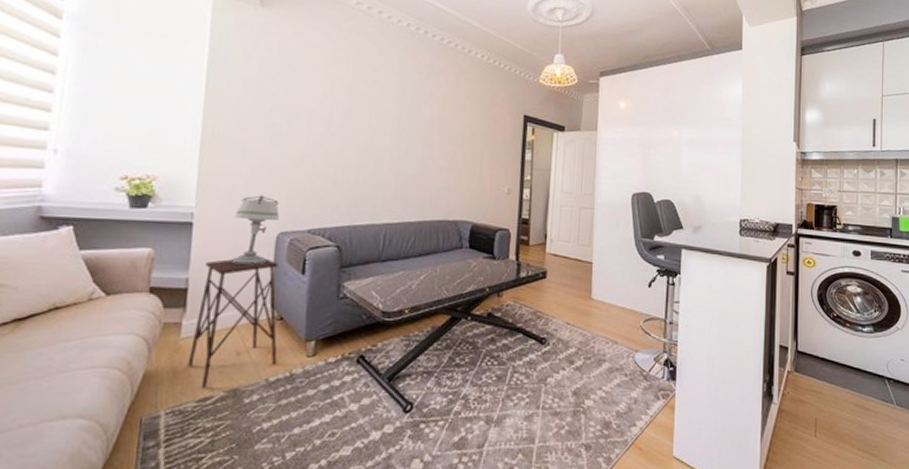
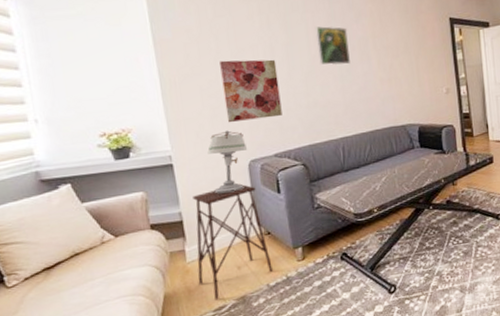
wall art: none [264,119,332,189] -> present [220,59,282,123]
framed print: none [378,101,415,146] -> present [314,26,350,66]

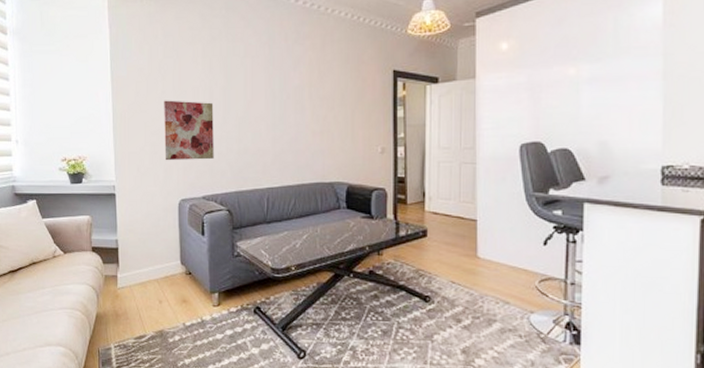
side table: present [193,183,273,301] -> none [125,220,190,329]
table lamp: present [207,130,248,193] -> none [145,168,180,227]
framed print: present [314,26,350,66] -> none [253,72,285,113]

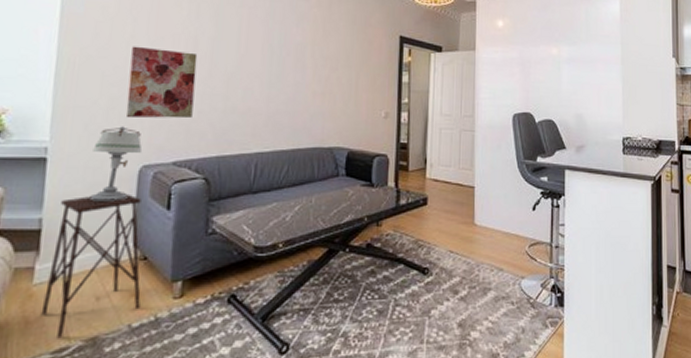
side table: none [125,220,190,329] -> present [41,192,141,339]
table lamp: none [145,168,180,227] -> present [89,126,143,200]

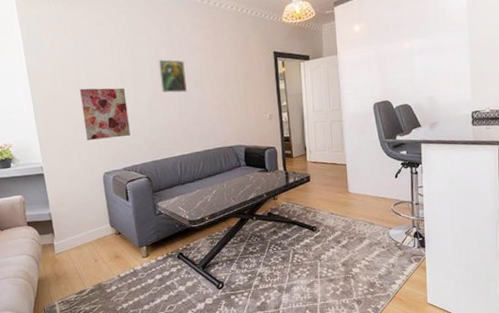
side table: present [41,192,141,339] -> none [59,191,123,286]
table lamp: present [89,126,143,200] -> none [71,147,103,199]
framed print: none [247,24,286,71] -> present [157,59,187,94]

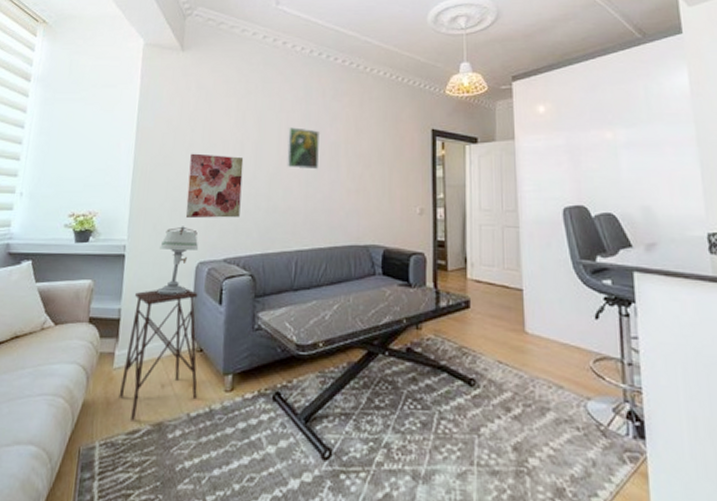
side table: none [59,191,123,286] -> present [119,286,198,421]
table lamp: none [71,147,103,199] -> present [157,226,199,294]

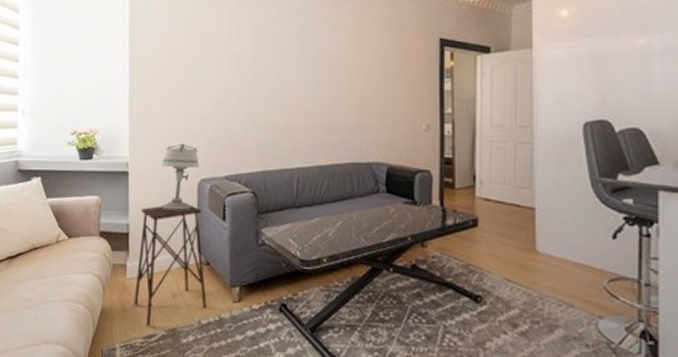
wall art: present [185,153,244,219] -> none [184,69,240,136]
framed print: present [287,127,321,170] -> none [284,39,319,85]

